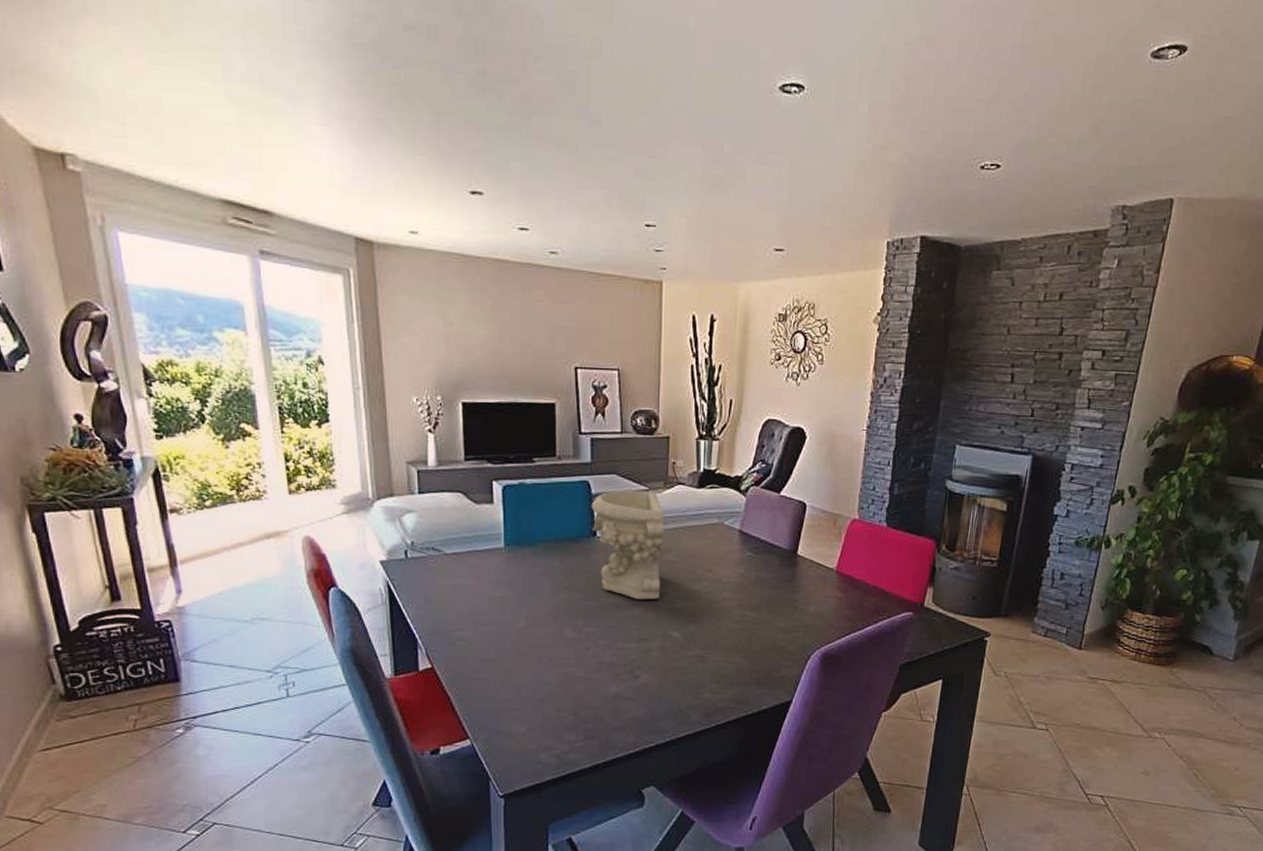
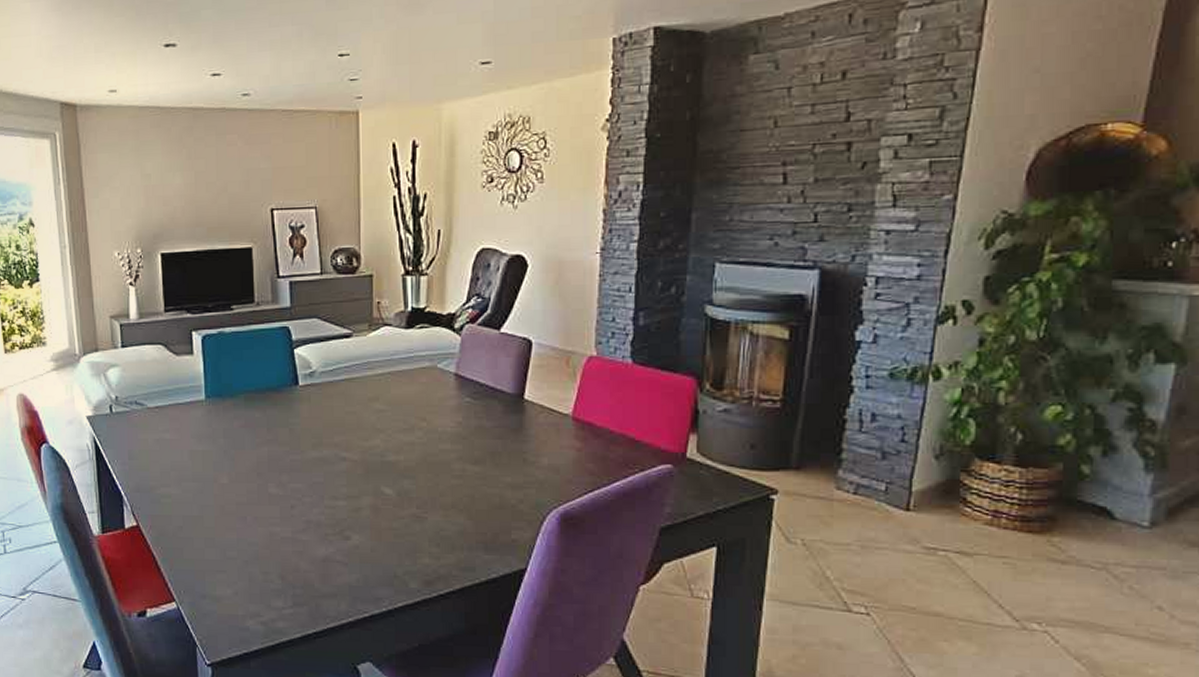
decorative bowl: present [591,490,664,600] -> none [291,334,370,453]

